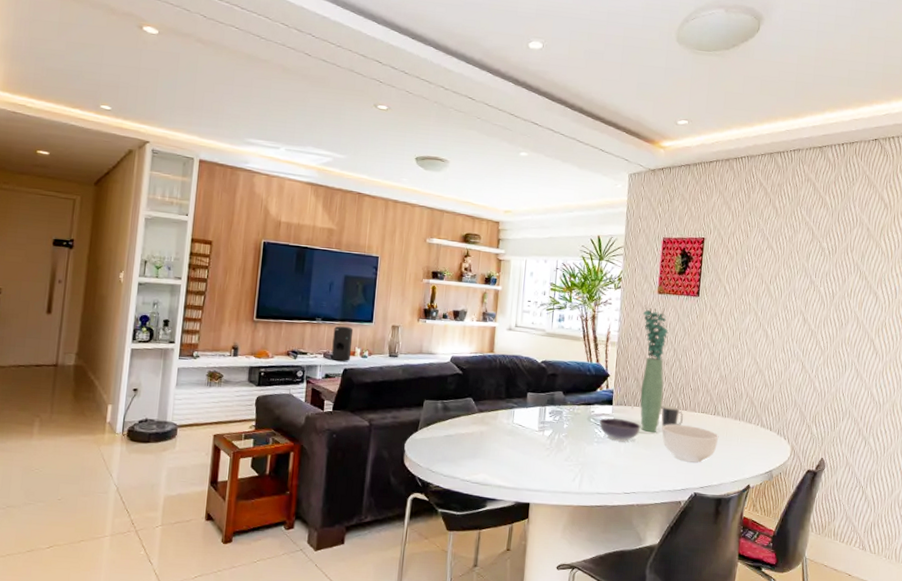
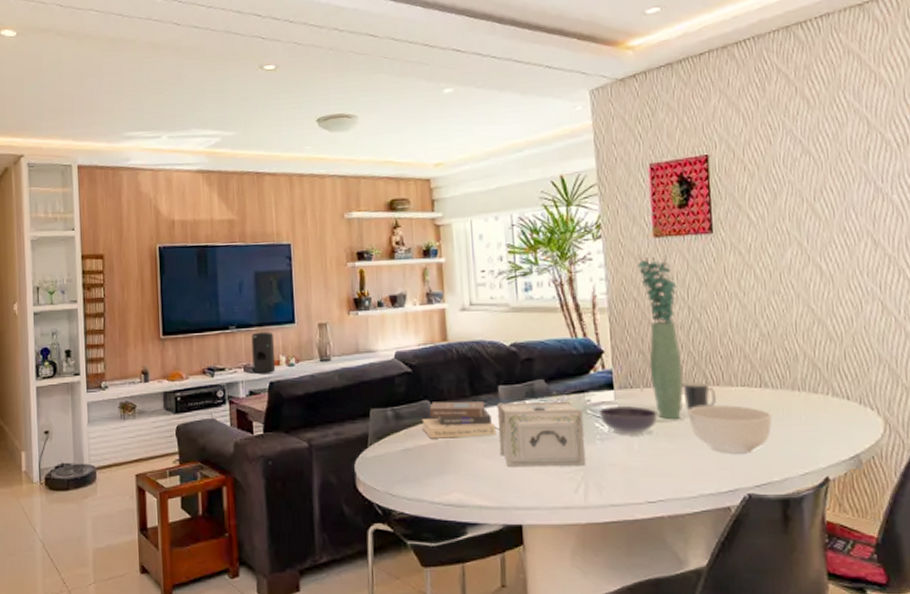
books: none [463,399,521,432] -> present [421,401,497,439]
decorative box: none [521,406,588,462] -> present [496,401,586,468]

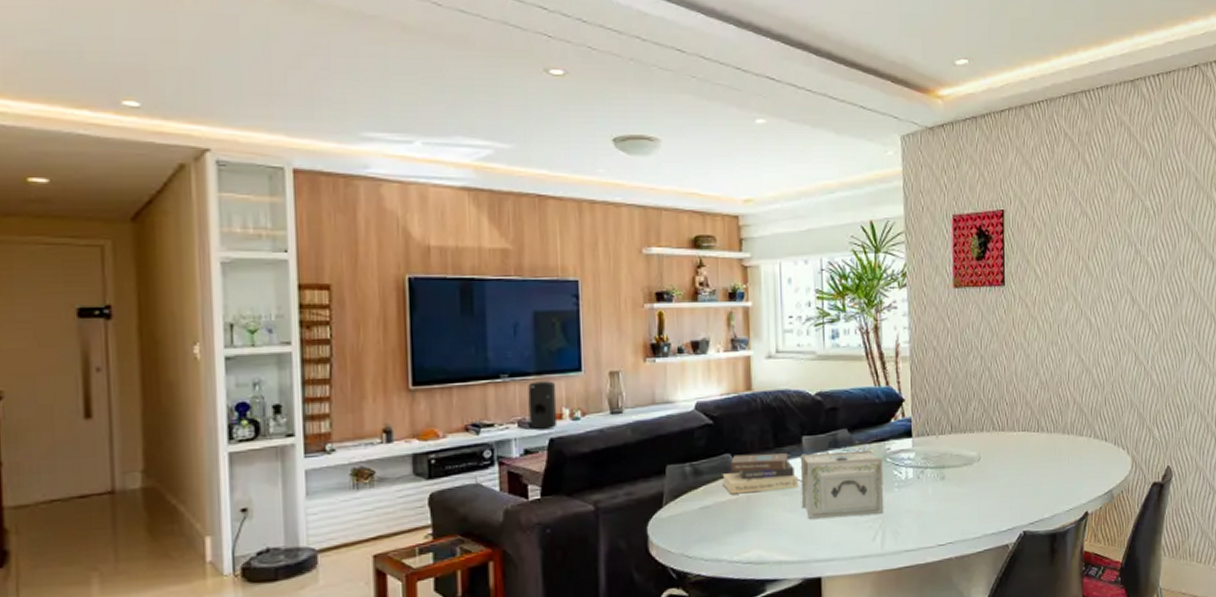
bowl: present [600,406,658,435] -> none [898,453,950,482]
vase: present [636,254,684,419] -> none [937,303,974,465]
mug: present [682,381,716,411] -> none [973,427,1000,456]
bowl: present [687,405,772,454] -> none [976,449,1046,495]

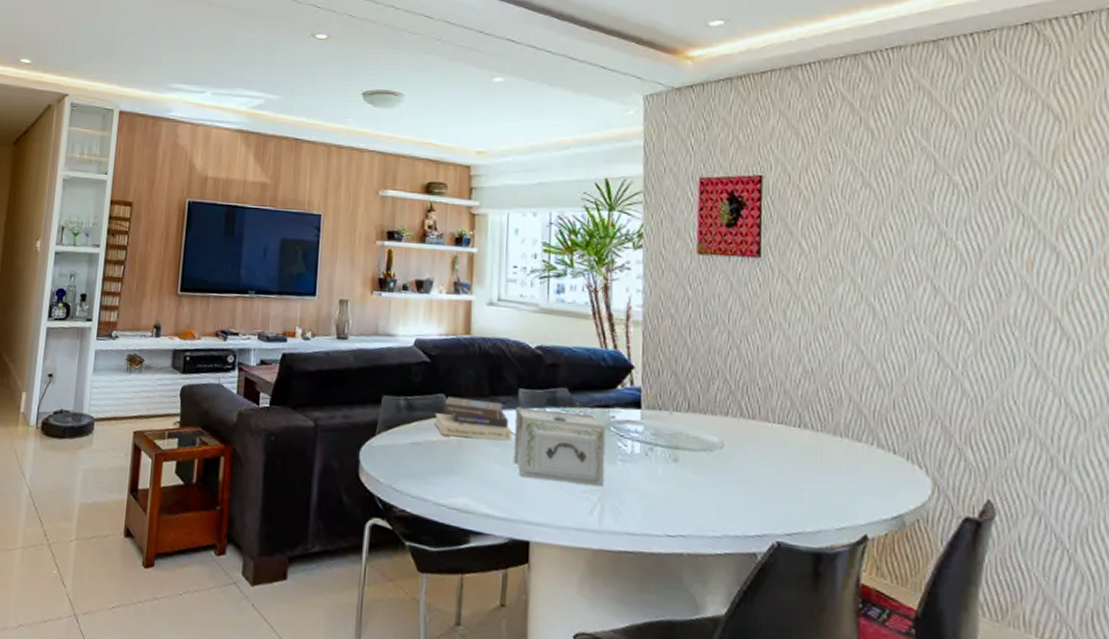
speaker: present [528,381,558,431] -> none [267,300,293,345]

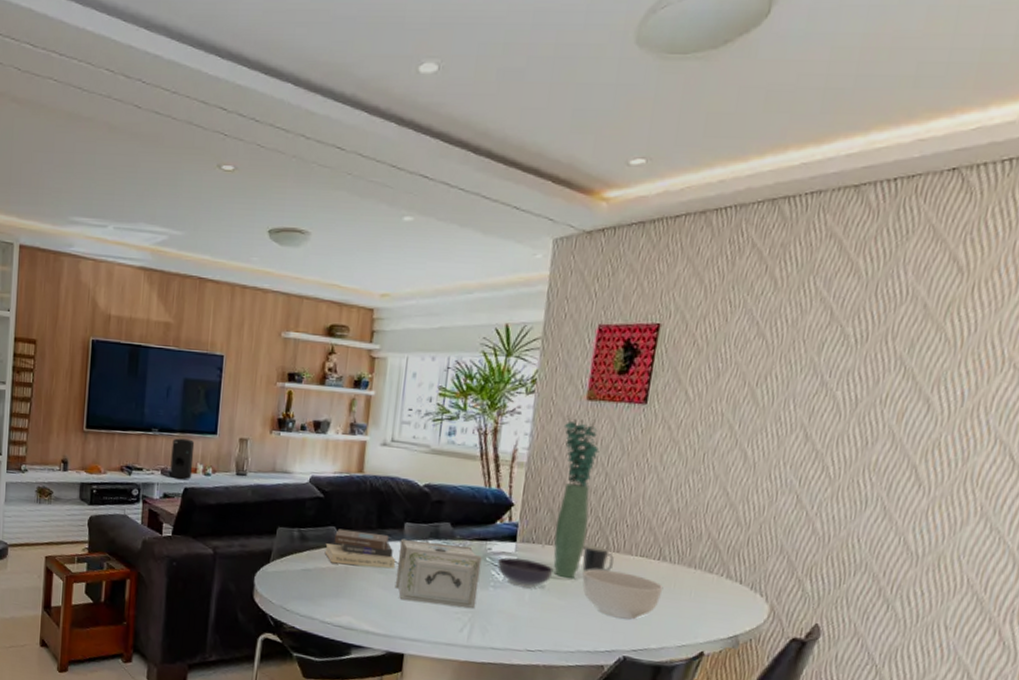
speaker: none [267,300,293,345] -> present [170,438,195,480]
bowl: none [624,426,686,461] -> present [497,557,554,588]
vase: none [677,269,718,450] -> present [553,414,599,578]
mug: none [715,410,750,443] -> present [582,544,614,572]
bowl: none [718,438,810,498] -> present [582,569,664,620]

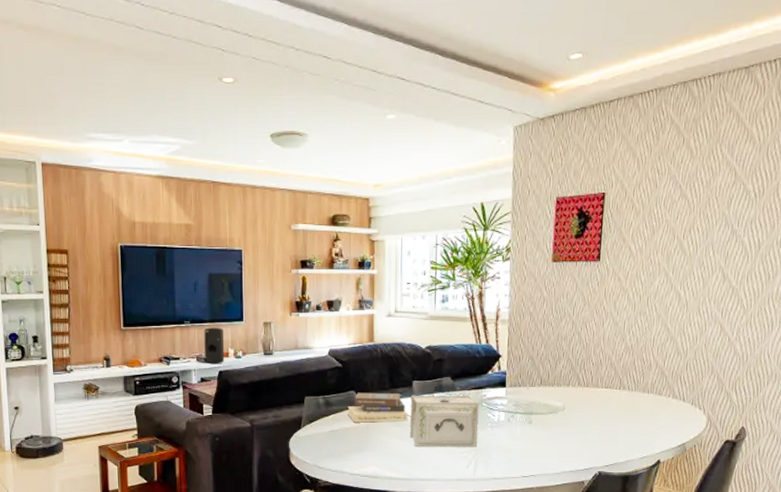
bowl: present [497,557,554,588] -> none [492,401,538,424]
vase: present [553,414,599,578] -> none [535,275,566,412]
mug: present [582,544,614,572] -> none [560,382,584,406]
bowl: present [582,569,664,620] -> none [561,403,625,441]

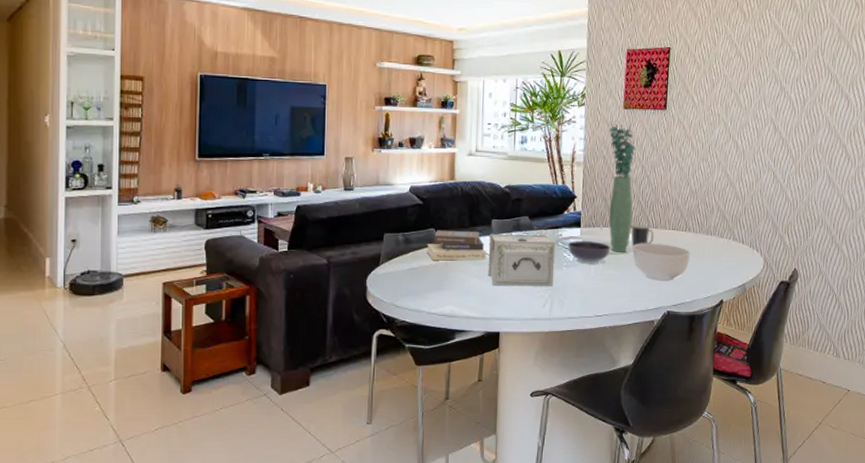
speaker: present [204,327,225,364] -> none [282,161,304,199]
bowl: none [492,401,538,424] -> present [568,241,611,263]
vase: none [535,275,566,412] -> present [608,121,636,252]
mug: none [560,382,584,406] -> present [631,224,654,247]
bowl: none [561,403,625,441] -> present [632,243,691,281]

